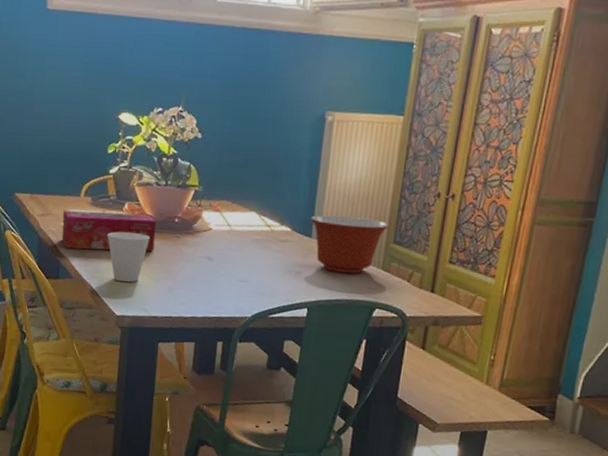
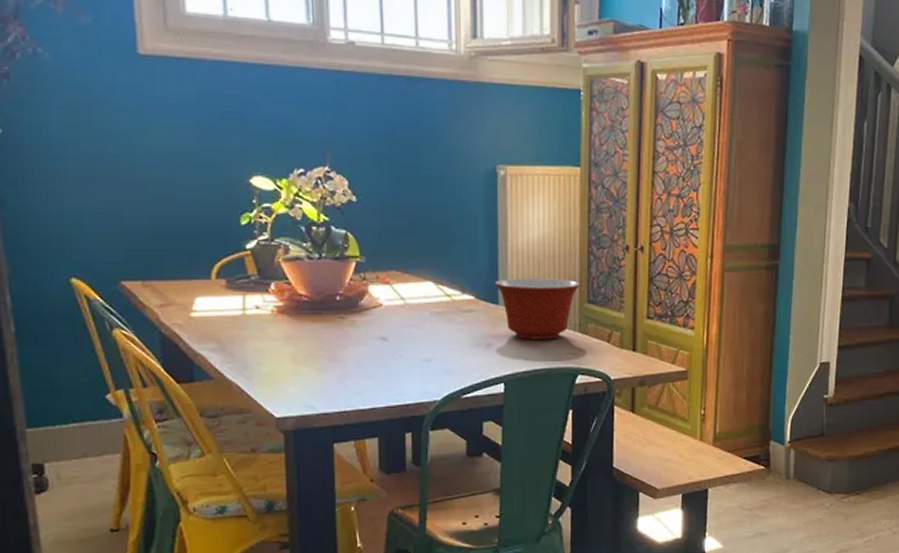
tissue box: present [61,210,157,252] -> none [190,294,314,343]
cup: present [107,231,150,283] -> none [252,317,308,377]

